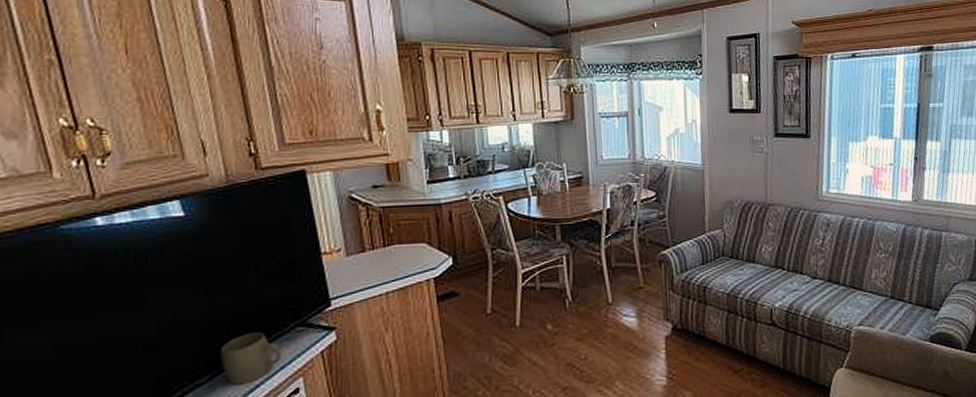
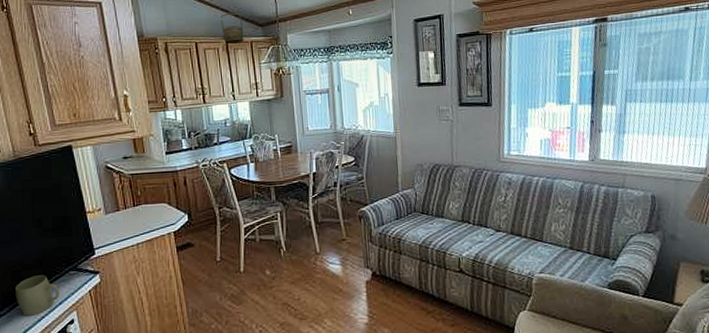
decorative basket: none [501,15,529,54] -> present [220,10,244,44]

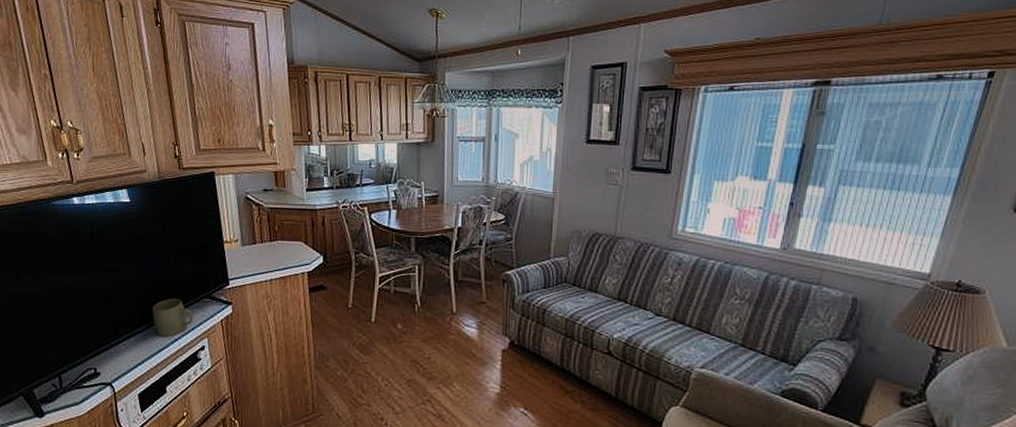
decorative basket: present [220,10,244,44] -> none [375,41,399,78]

